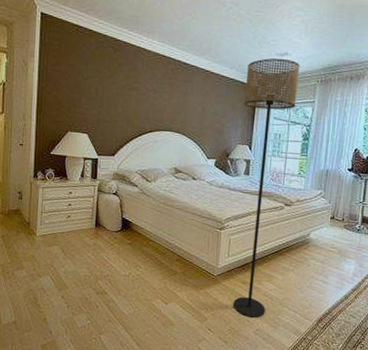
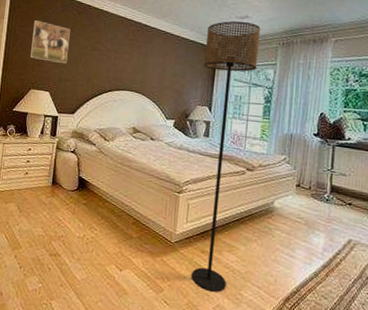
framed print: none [65,58,107,105] -> present [30,20,70,64]

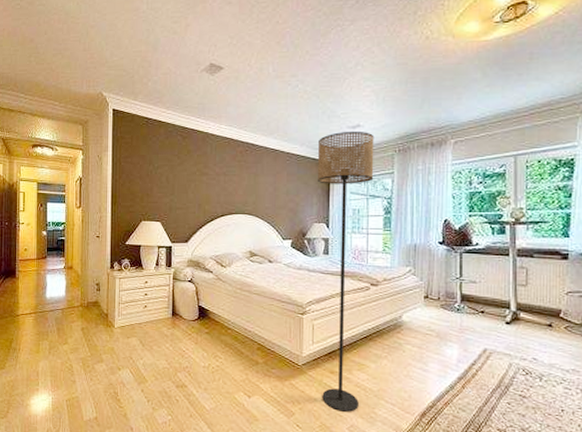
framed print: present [30,20,70,64] -> none [138,150,176,193]

